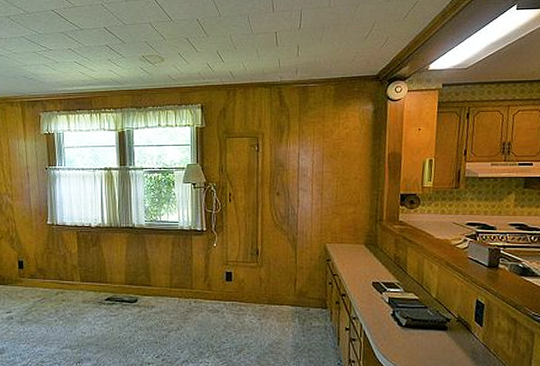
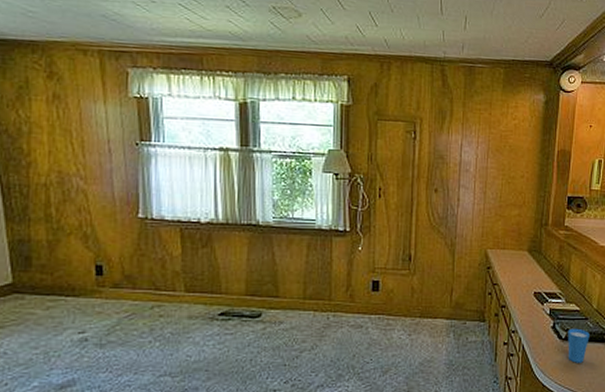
cup: none [408,316,430,349] -> present [568,328,590,363]

